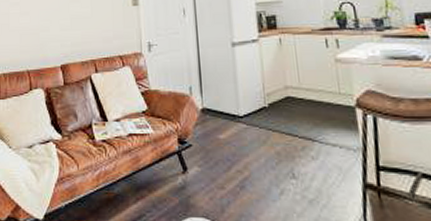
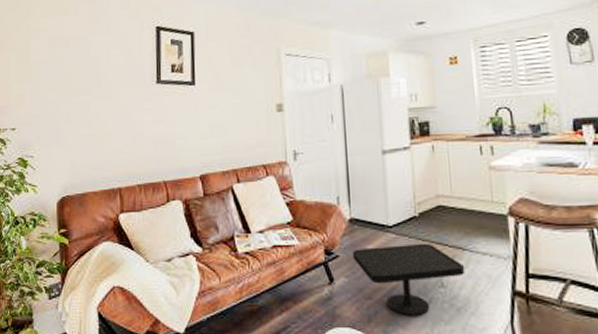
side table: none [205,134,316,208] -> present [352,243,466,317]

